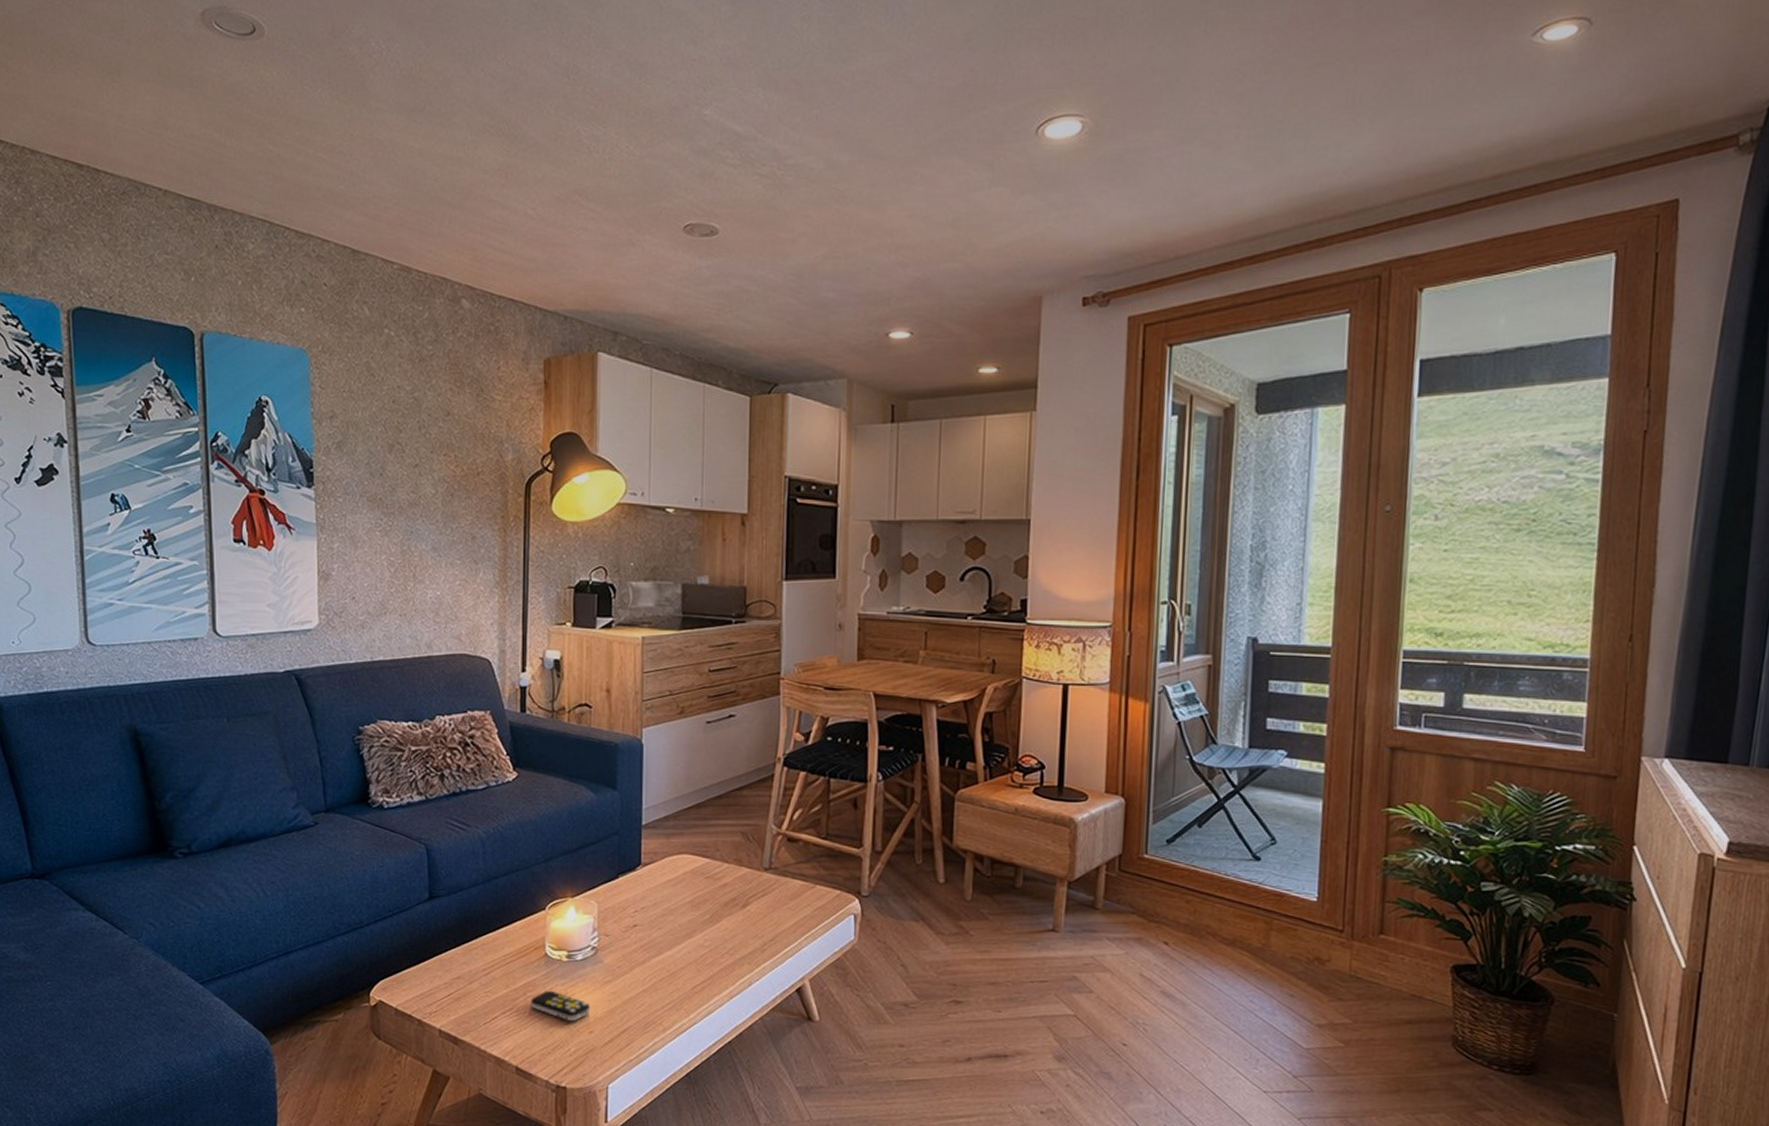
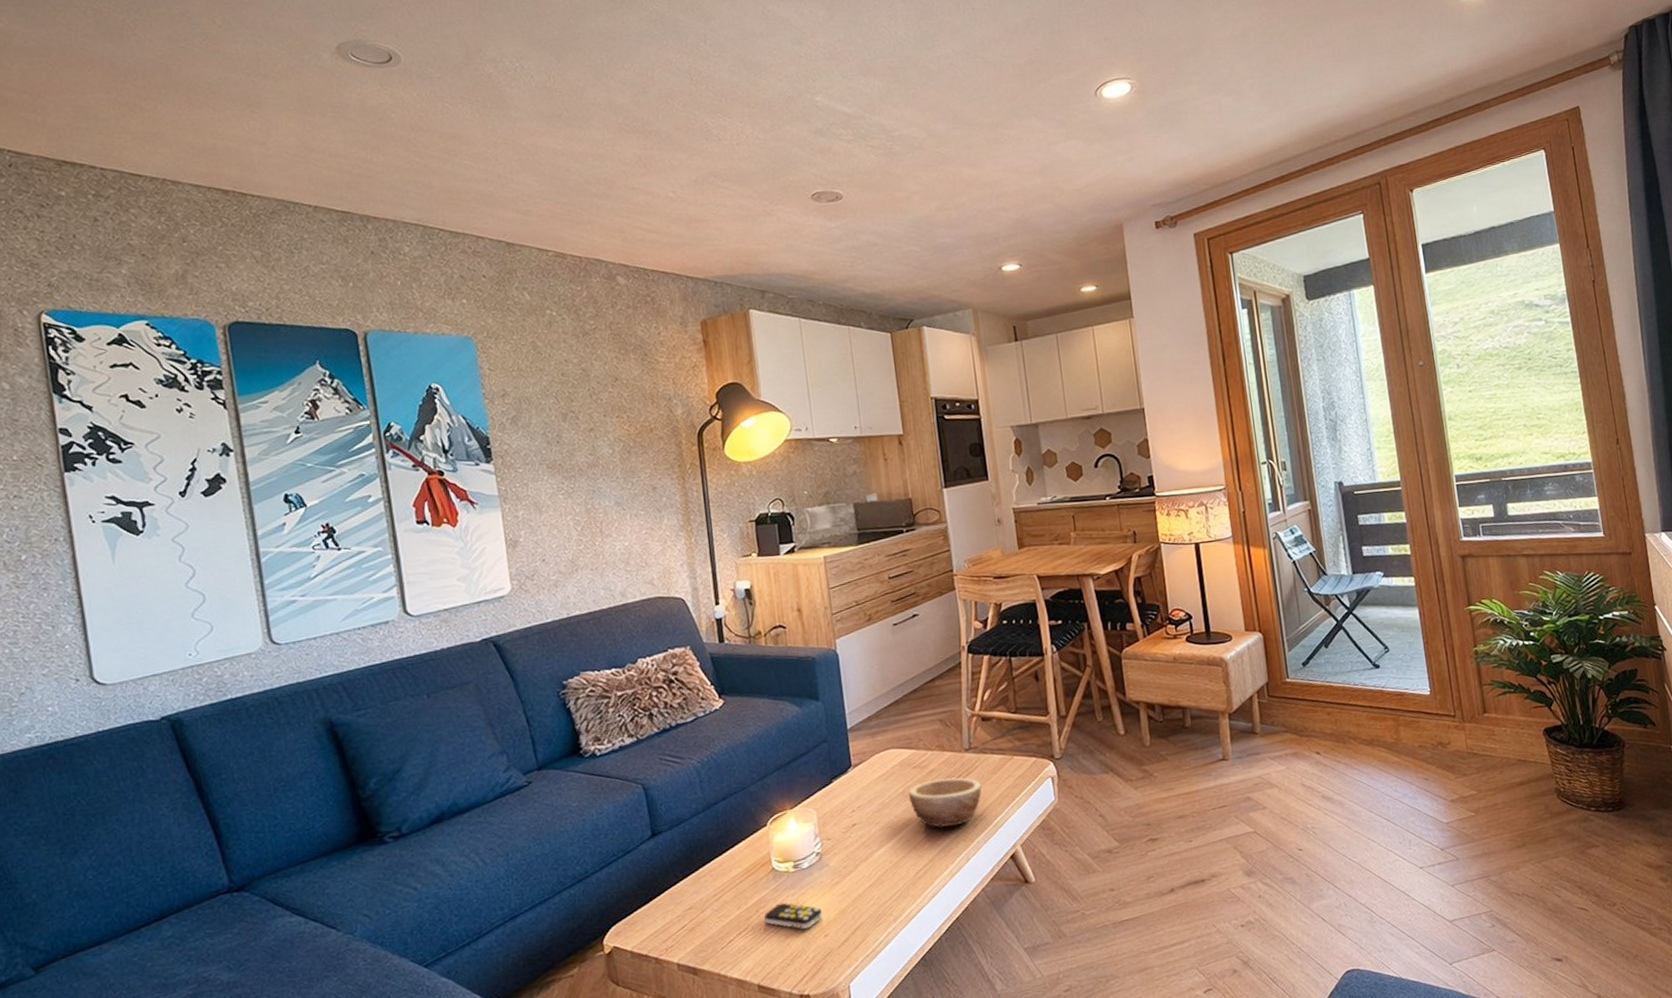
bowl: none [696,894,777,947] -> present [908,777,982,828]

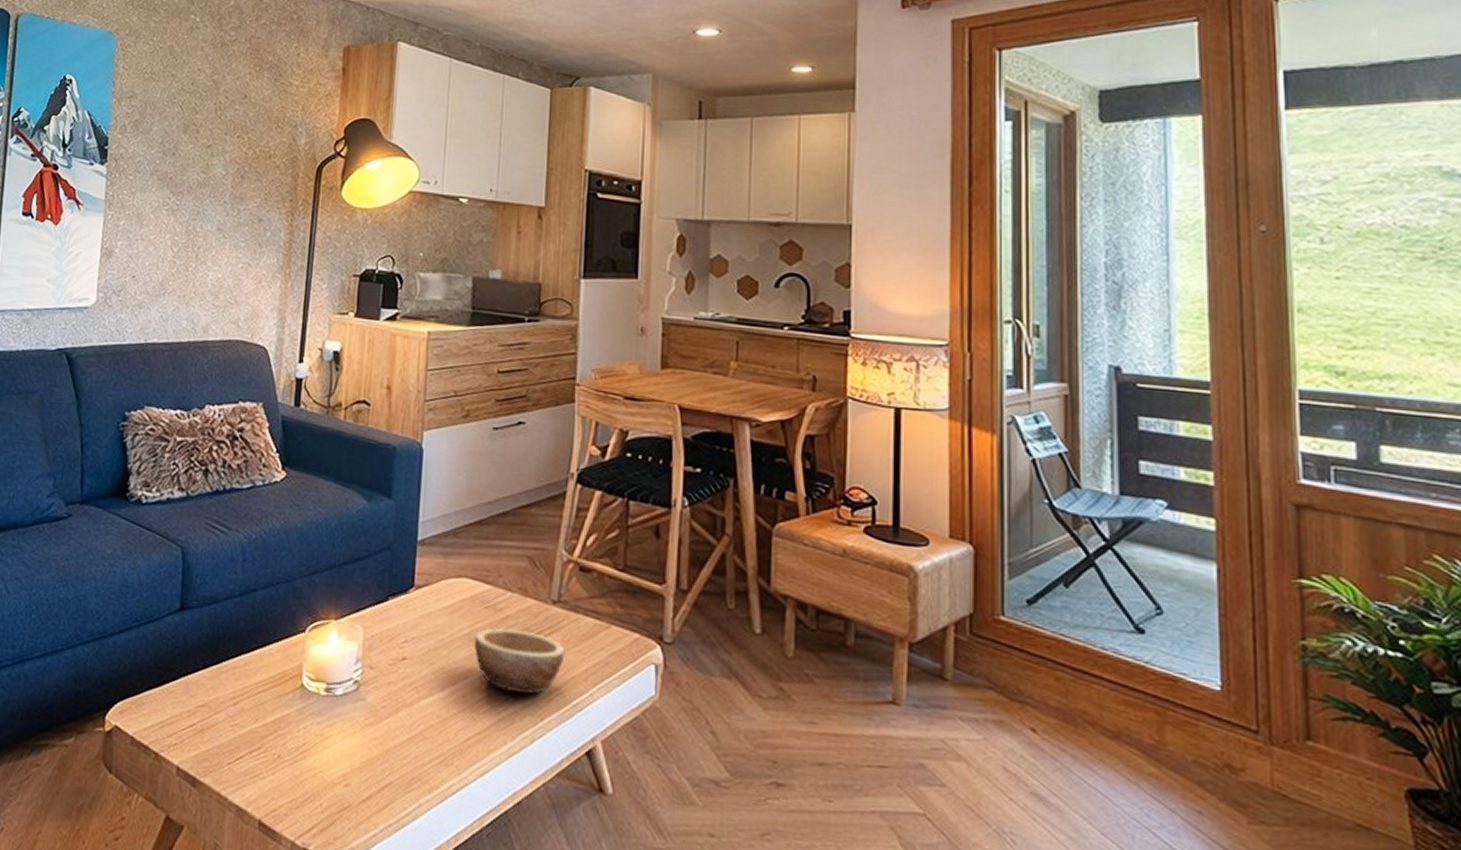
remote control: present [763,902,823,929] -> none [280,729,349,770]

